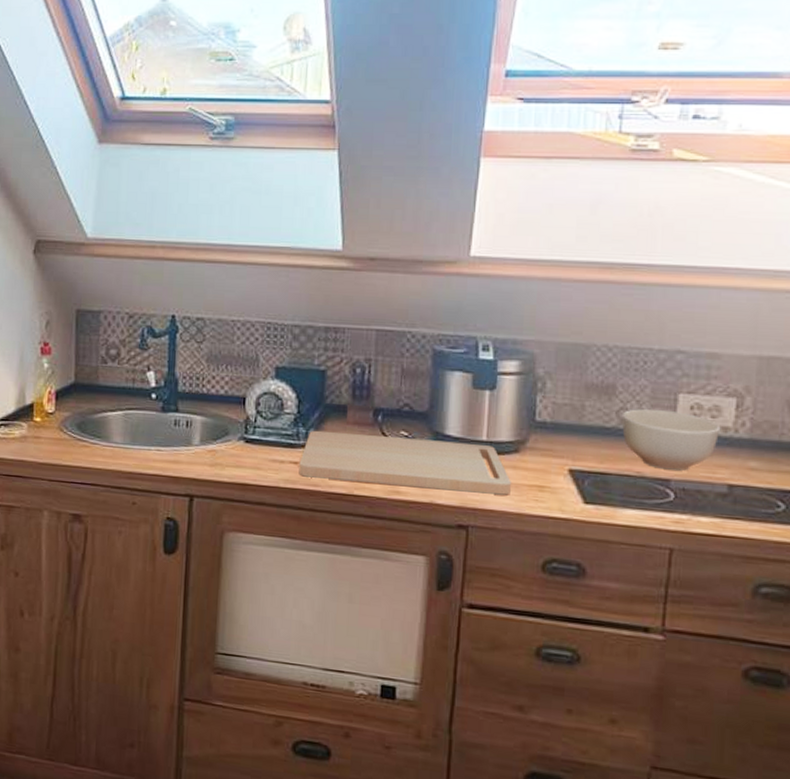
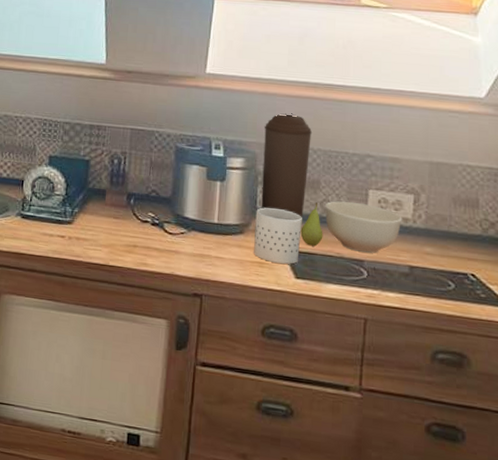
cutting board: present [299,430,512,495] -> none [65,209,238,270]
mug: none [531,420,593,488] -> present [253,207,302,265]
canister: none [541,302,606,431] -> present [261,113,312,218]
fruit: none [590,411,620,465] -> present [300,202,323,247]

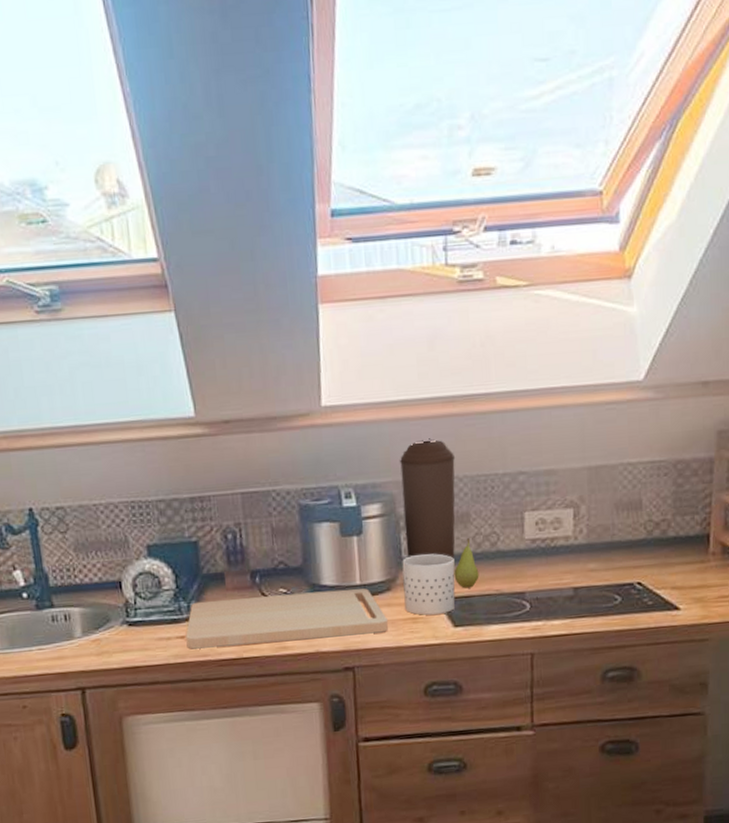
cutting board: none [65,209,238,270] -> present [186,587,389,649]
bowl: present [324,201,402,253] -> none [477,529,563,584]

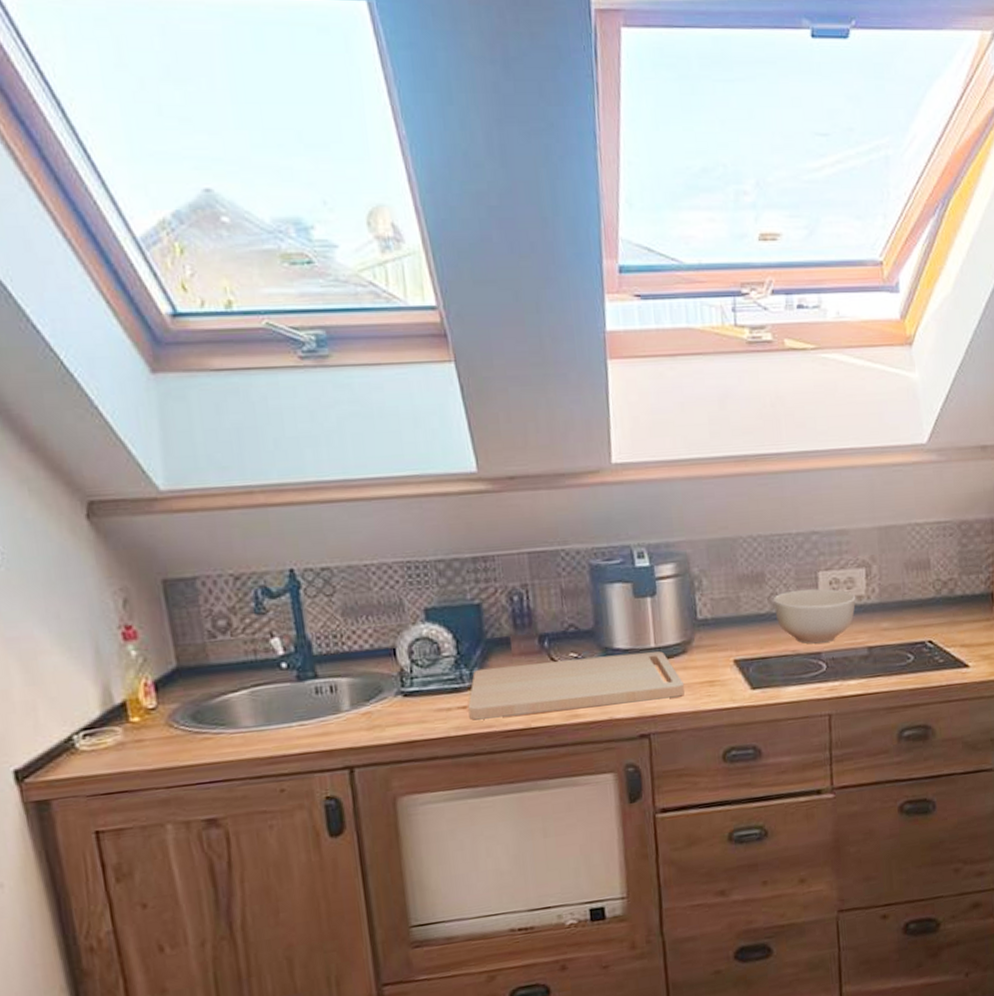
canister: present [400,438,455,559] -> none [693,497,751,620]
mug: present [402,553,456,616] -> none [697,614,753,678]
fruit: present [454,538,479,589] -> none [750,598,776,650]
bowl: none [477,529,563,584] -> present [772,588,856,644]

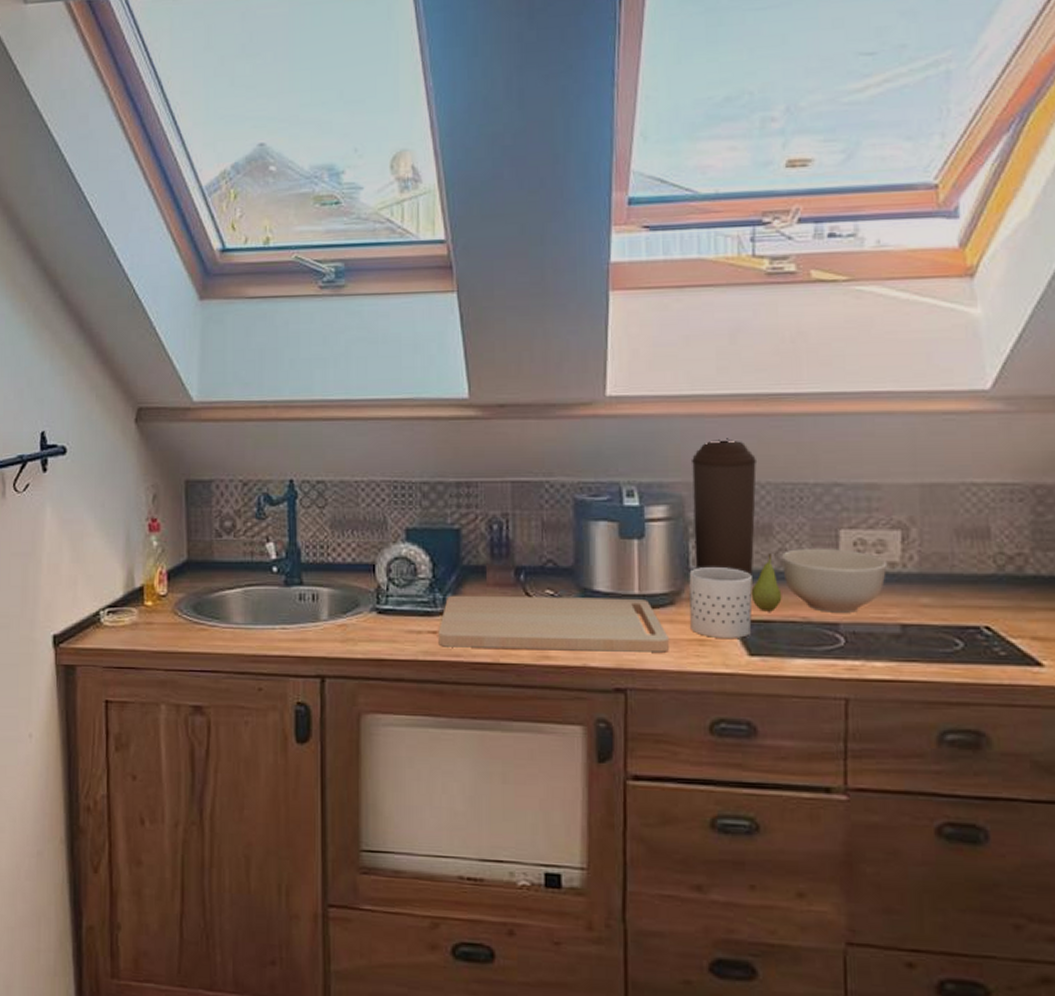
canister: none [693,497,751,620] -> present [692,438,756,575]
mug: none [697,614,753,678] -> present [689,567,753,639]
fruit: none [750,598,776,650] -> present [751,554,782,612]

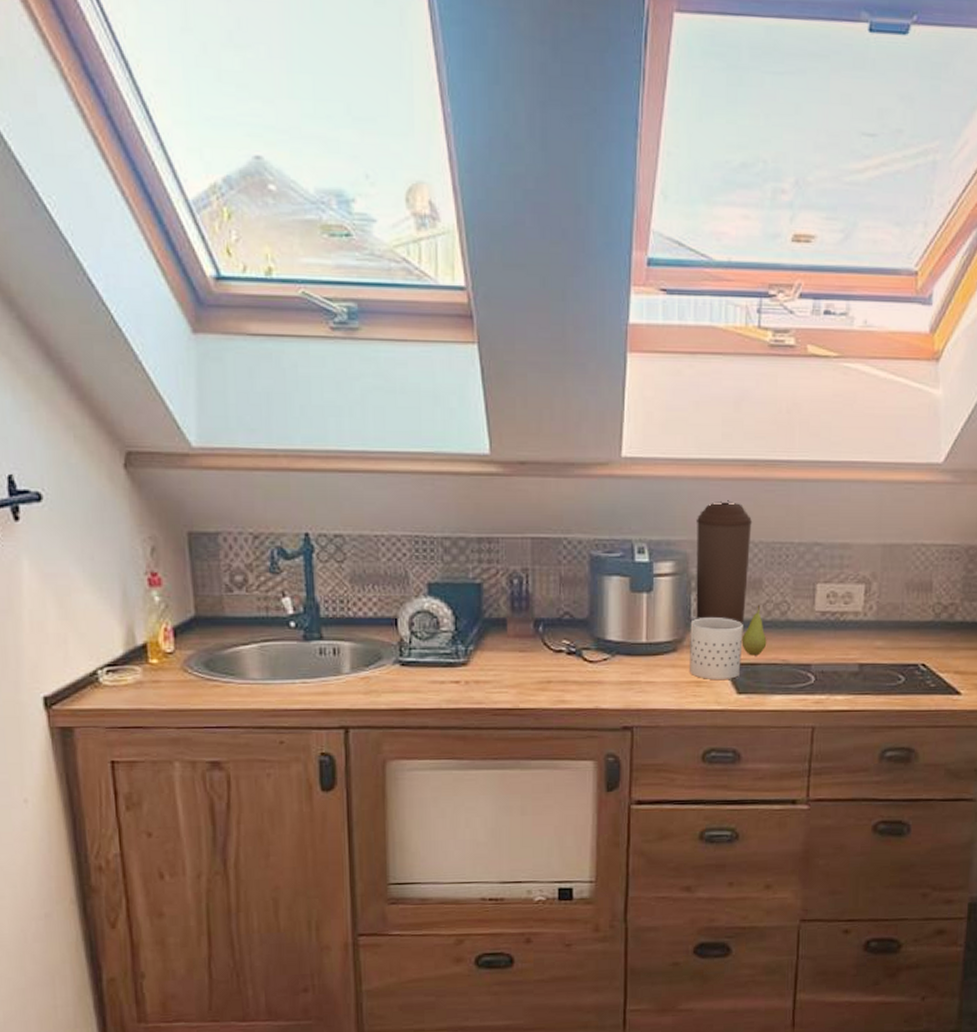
cutting board: present [438,595,670,652] -> none [461,646,672,695]
bowl: present [781,549,888,613] -> none [768,601,853,655]

